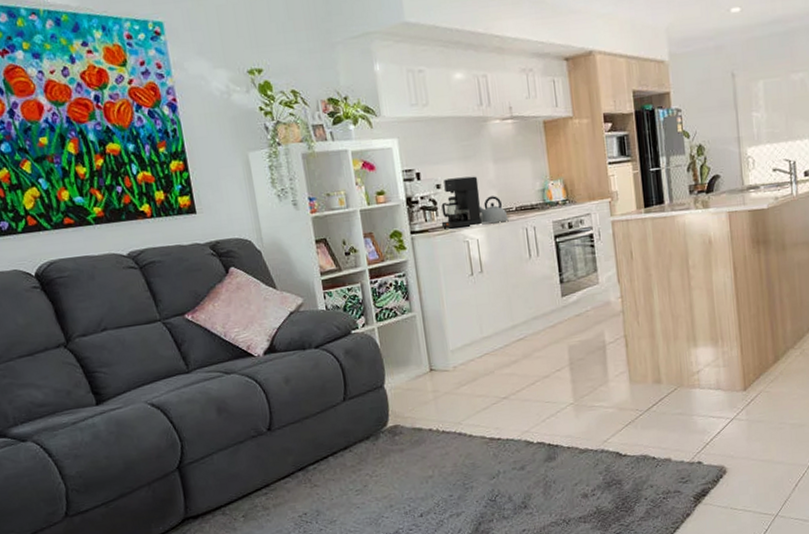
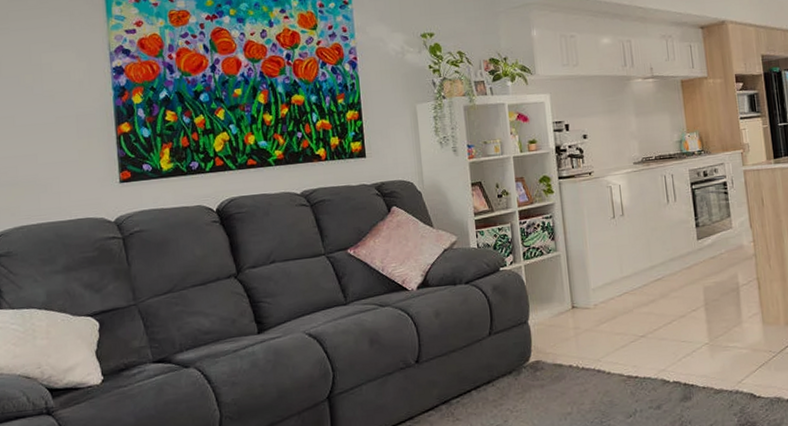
coffee maker: present [441,176,482,229] -> none [586,128,624,175]
kettle: present [479,196,509,224] -> none [621,146,648,171]

